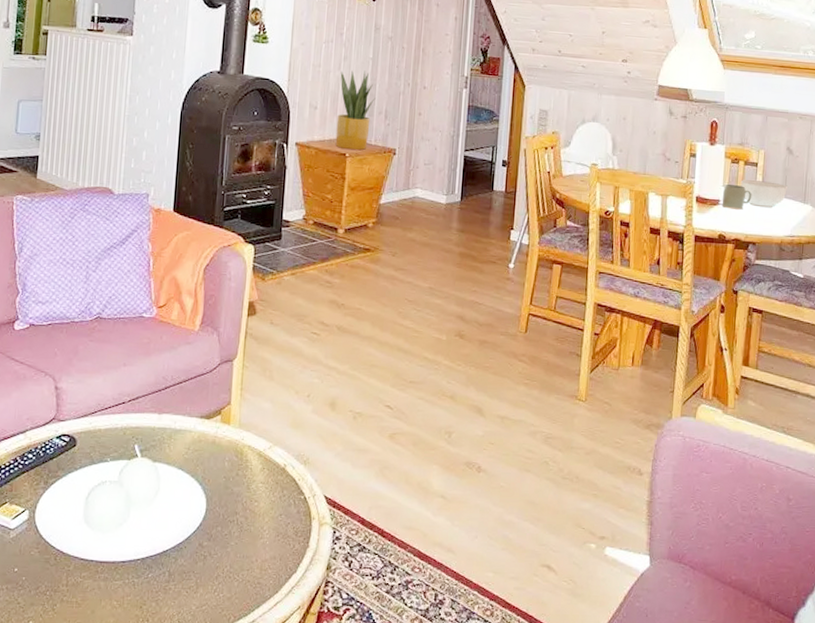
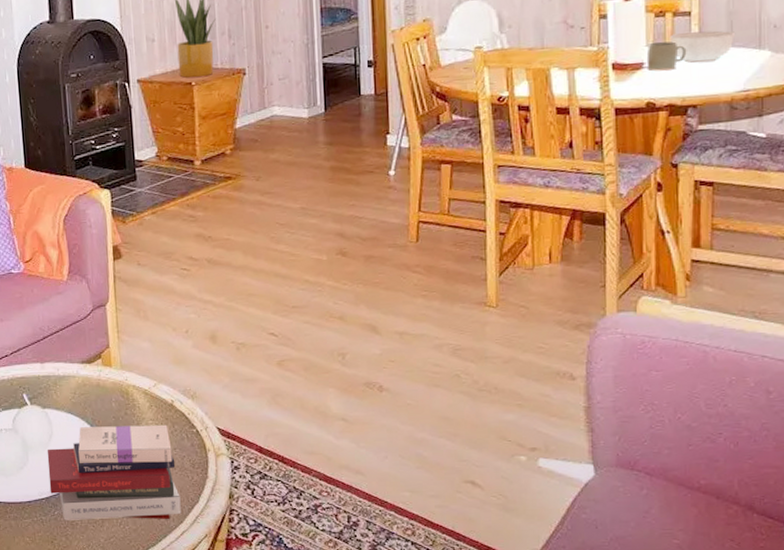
books: none [147,485,279,588] -> present [47,424,181,520]

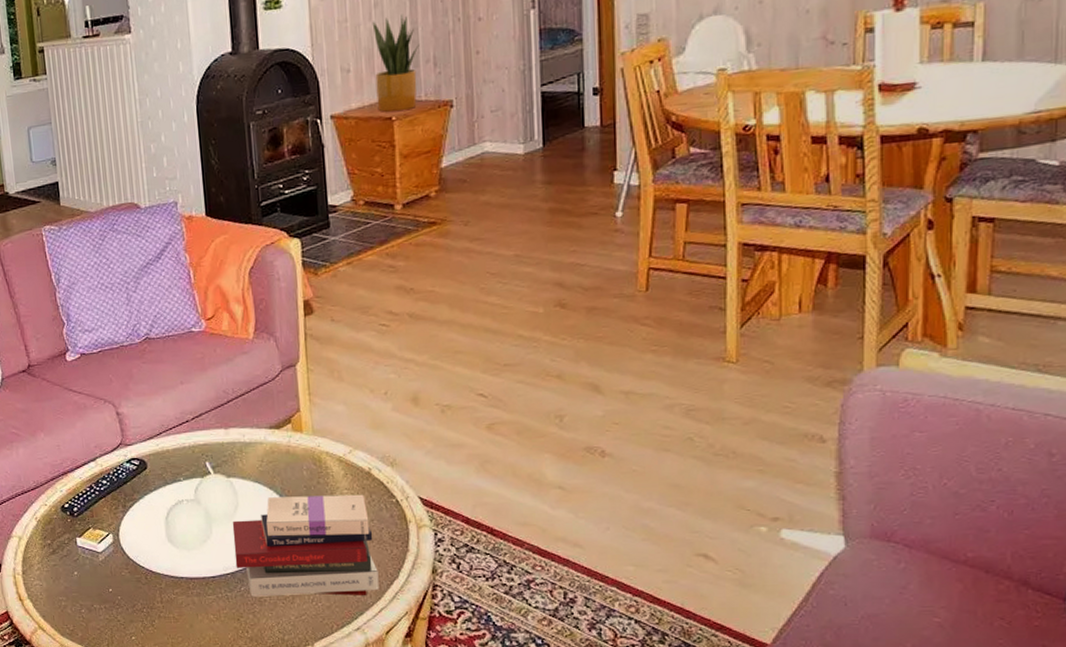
mug: present [646,41,687,71] -> none [919,57,968,92]
bowl: present [669,31,736,64] -> none [947,43,1028,82]

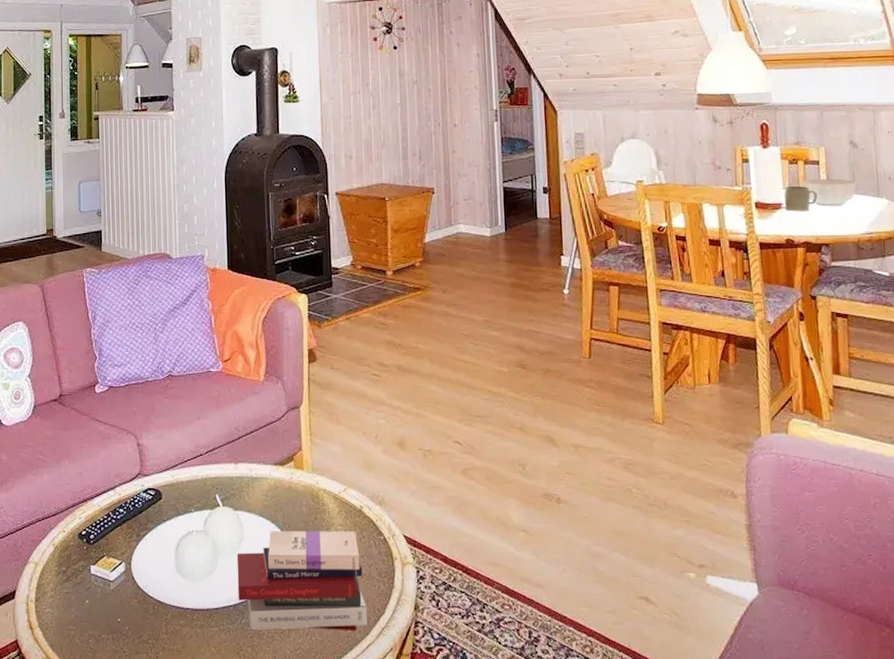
planter: present [372,14,420,112] -> none [371,116,408,194]
mug: none [919,57,968,92] -> present [783,185,818,212]
bowl: none [947,43,1028,82] -> present [802,179,858,207]

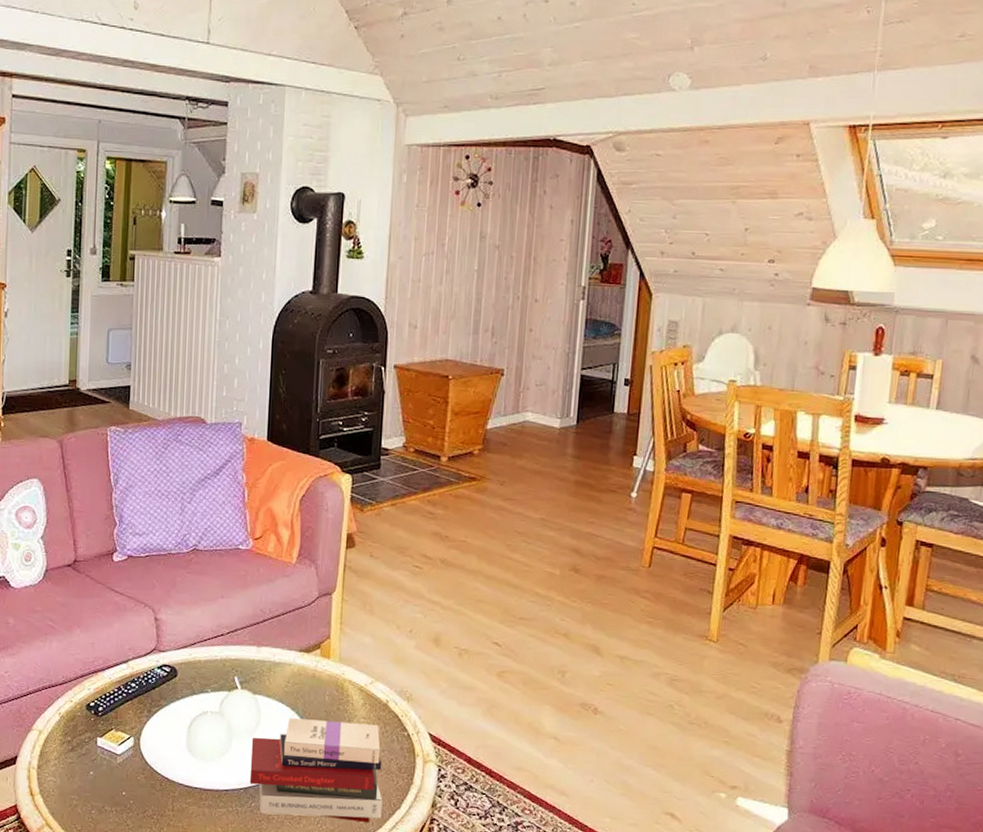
mug: present [783,185,818,212] -> none [886,399,925,429]
bowl: present [802,179,858,207] -> none [910,395,972,427]

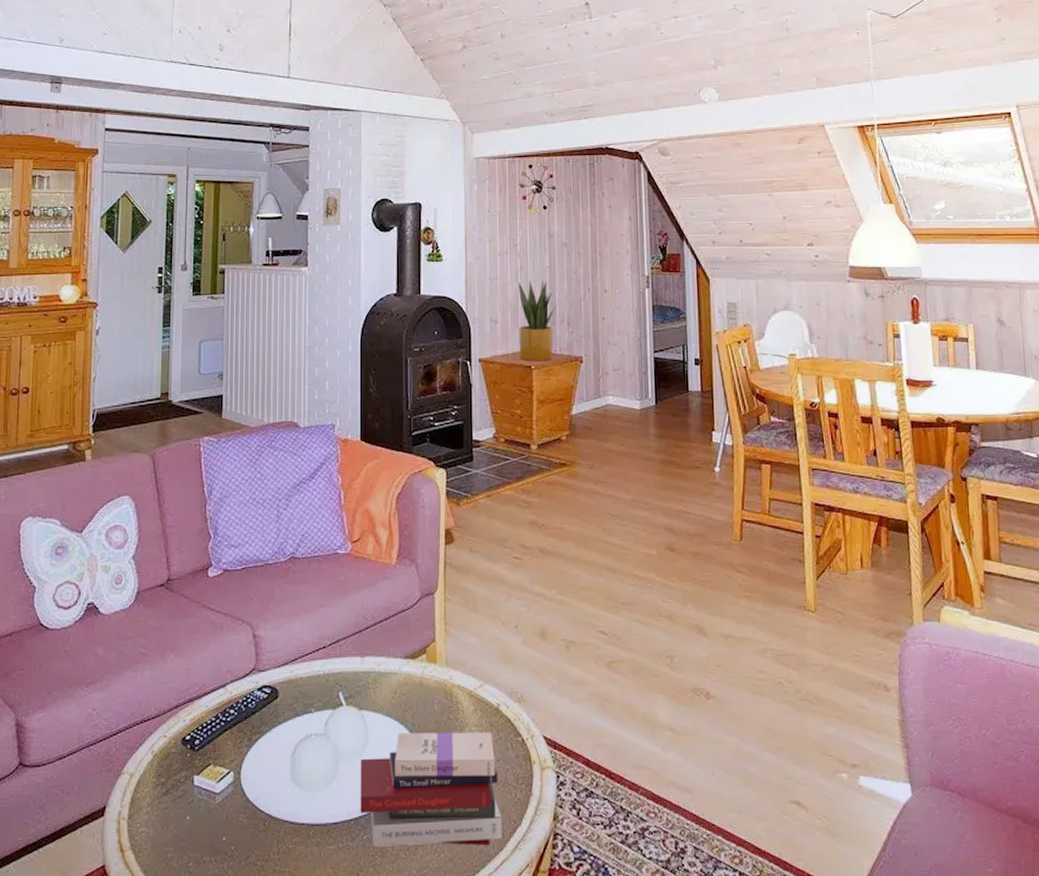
planter: none [437,284,481,372] -> present [518,279,556,362]

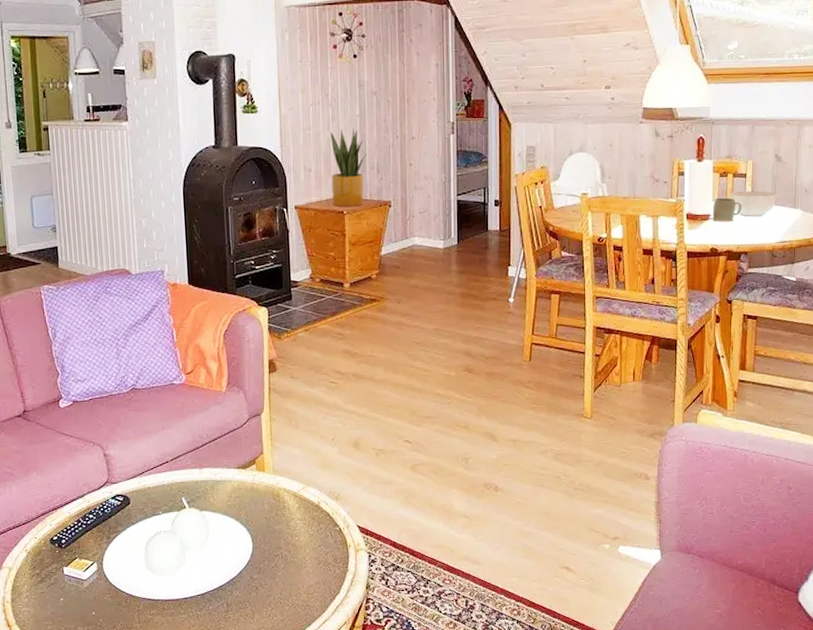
books: present [360,732,502,847] -> none [203,524,324,614]
mug: none [934,362,967,390] -> present [712,197,742,222]
bowl: none [952,357,1006,385] -> present [730,191,778,217]

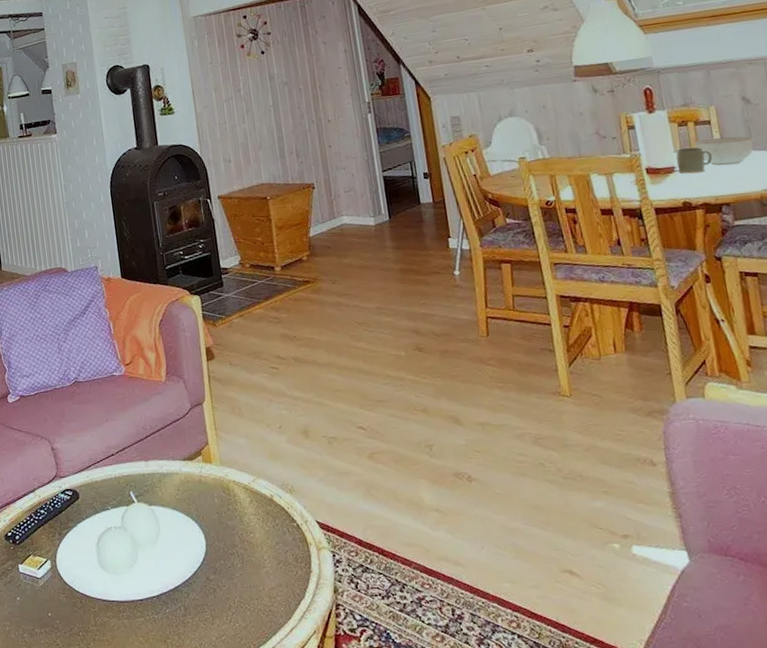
planter: present [330,128,366,207] -> none [245,118,286,193]

